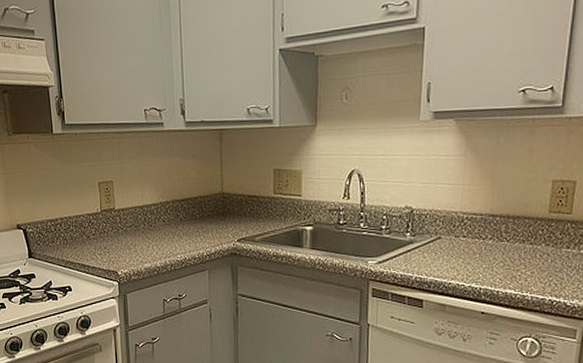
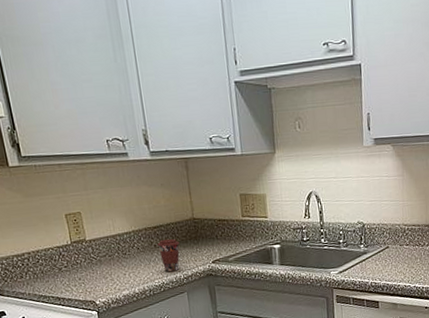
coffee cup: none [183,213,206,248] -> present [157,238,180,272]

